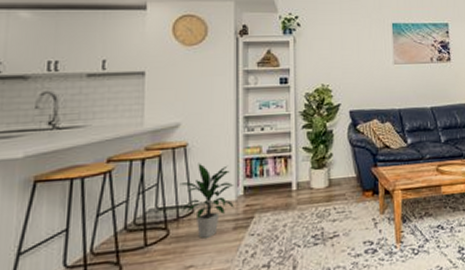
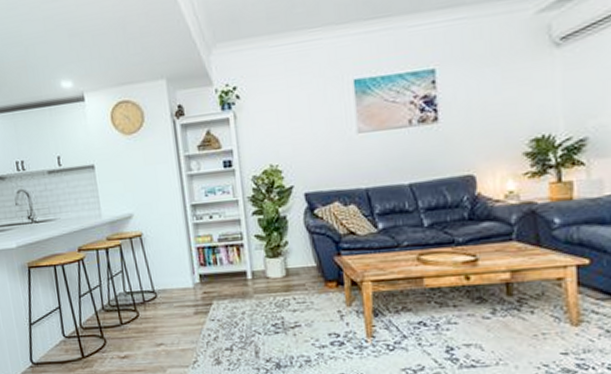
indoor plant: present [179,163,234,238] -> none [140,251,193,321]

